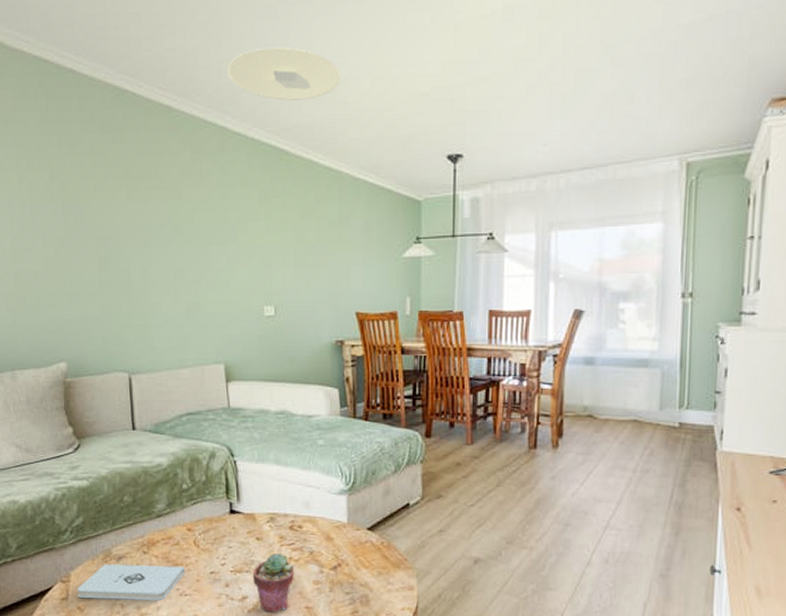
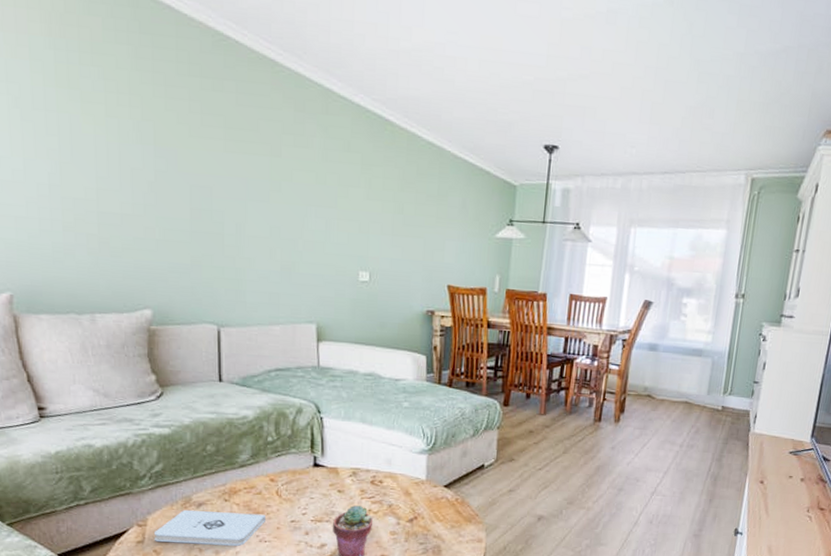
ceiling light: present [227,46,341,101] -> none [336,13,450,73]

